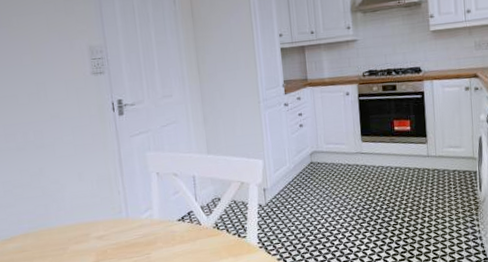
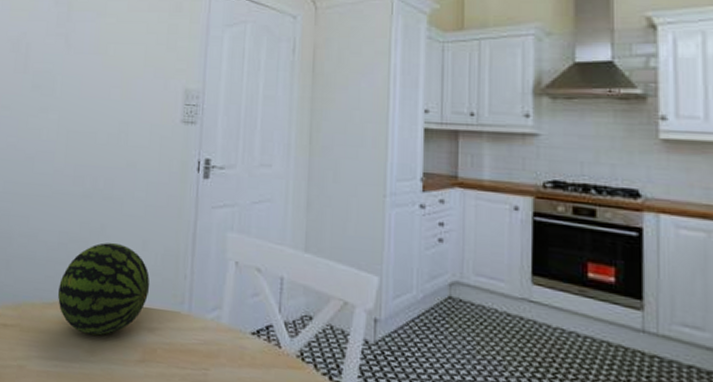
fruit: none [13,180,92,254] -> present [57,243,150,336]

